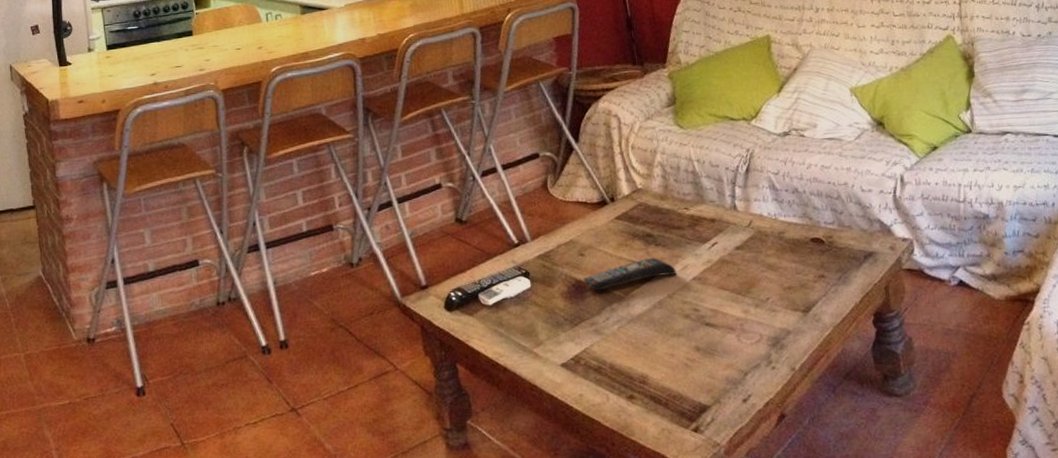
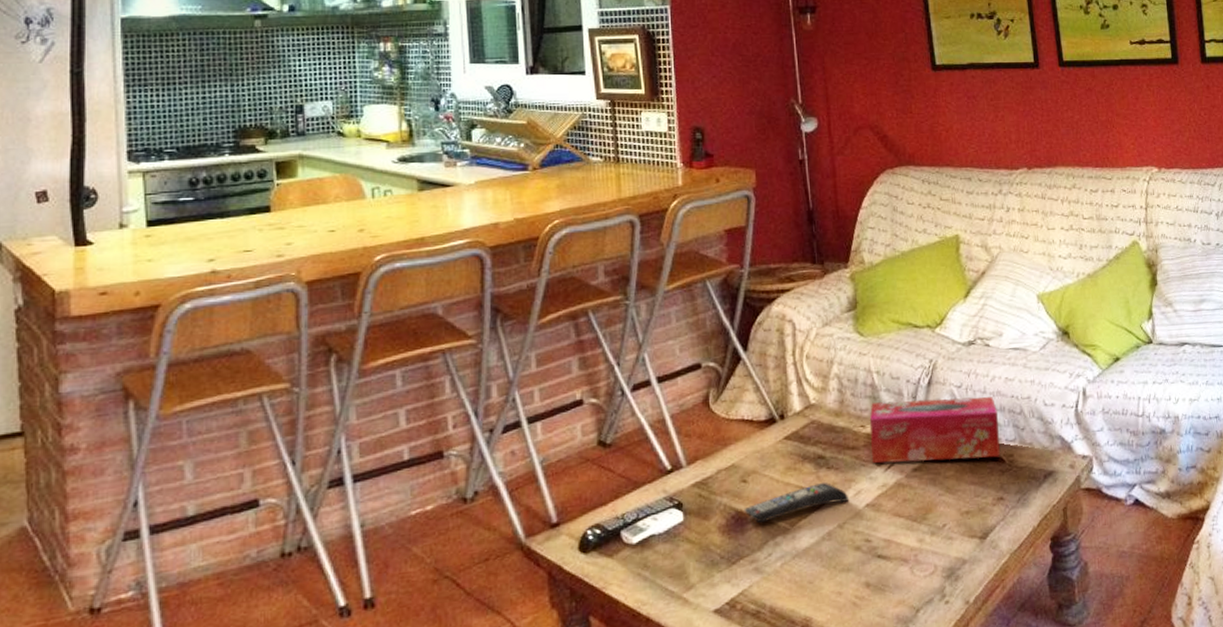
tissue box: none [692,183,819,242] -> present [869,396,1000,464]

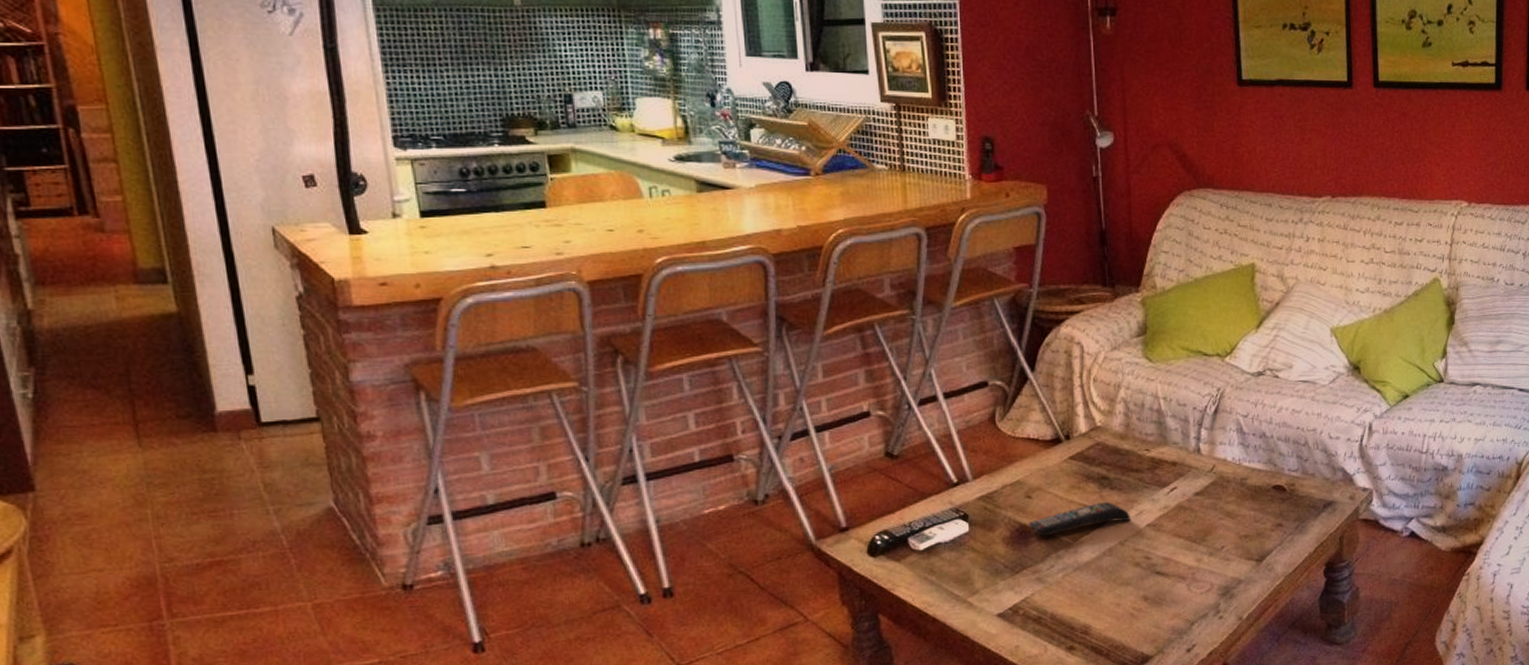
tissue box: present [869,396,1000,464] -> none [1154,427,1282,487]

